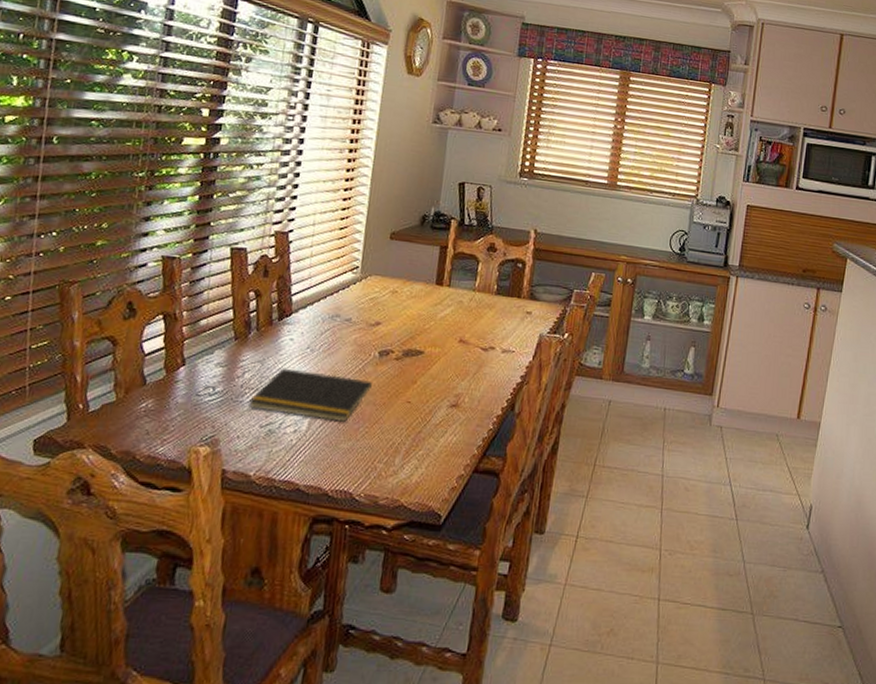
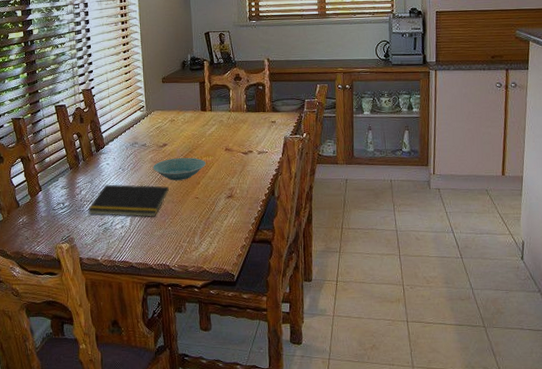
bowl: none [354,343,430,376] -> present [152,157,206,181]

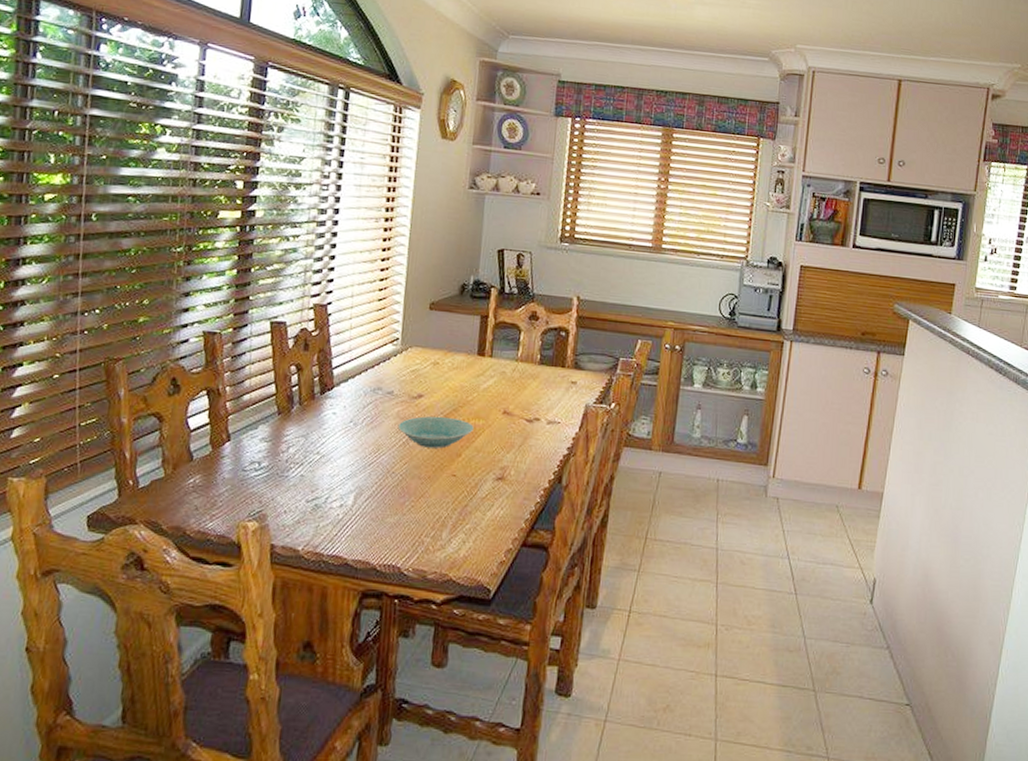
notepad: present [88,184,169,217] -> none [294,442,416,496]

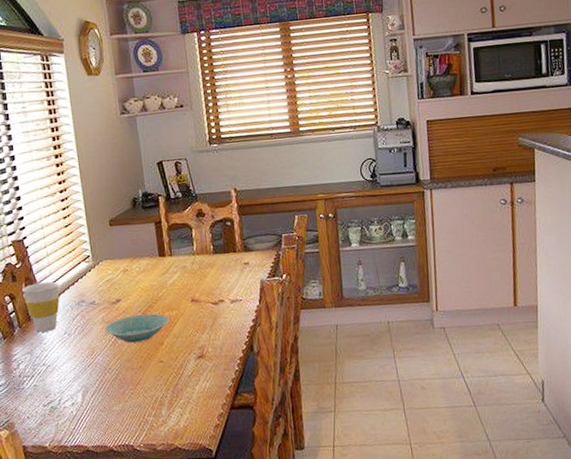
cup: none [312,357,357,416] -> present [22,281,60,332]

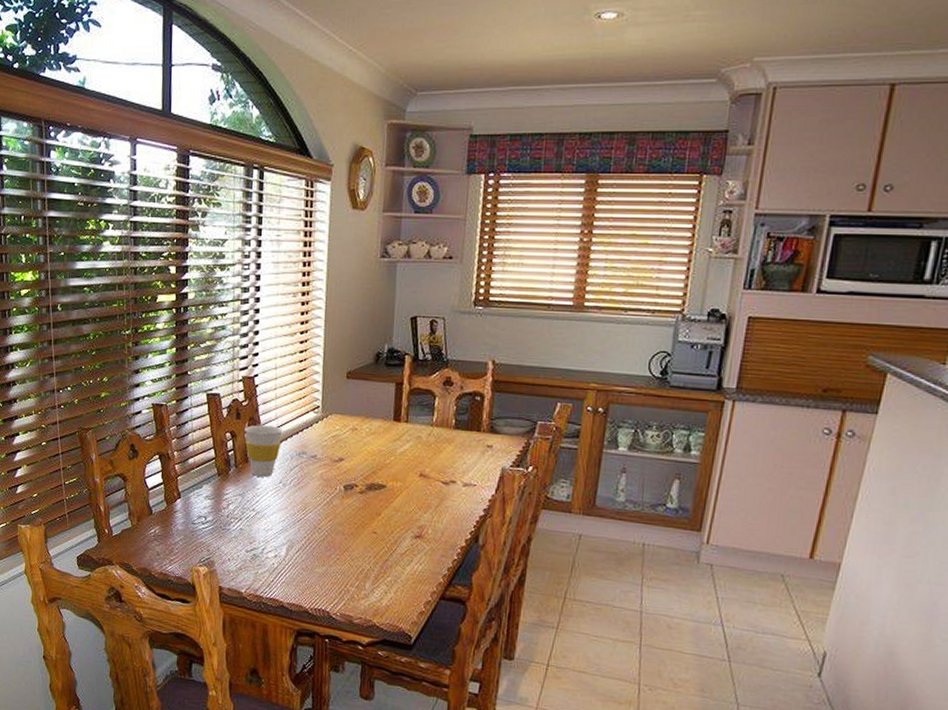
bowl: present [104,313,170,343] -> none [321,478,392,508]

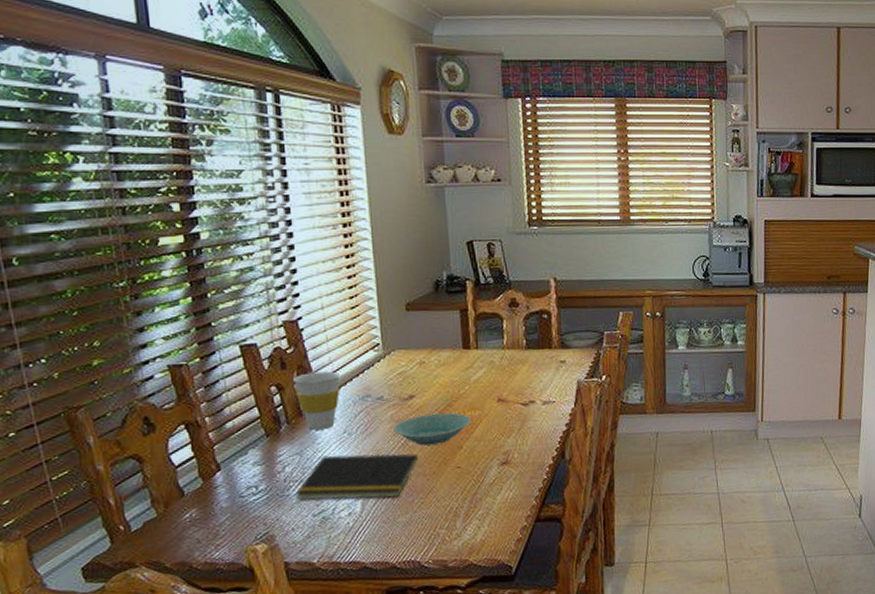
notepad: none [235,500,340,549] -> present [296,453,418,500]
bowl: none [321,478,392,508] -> present [393,413,471,446]

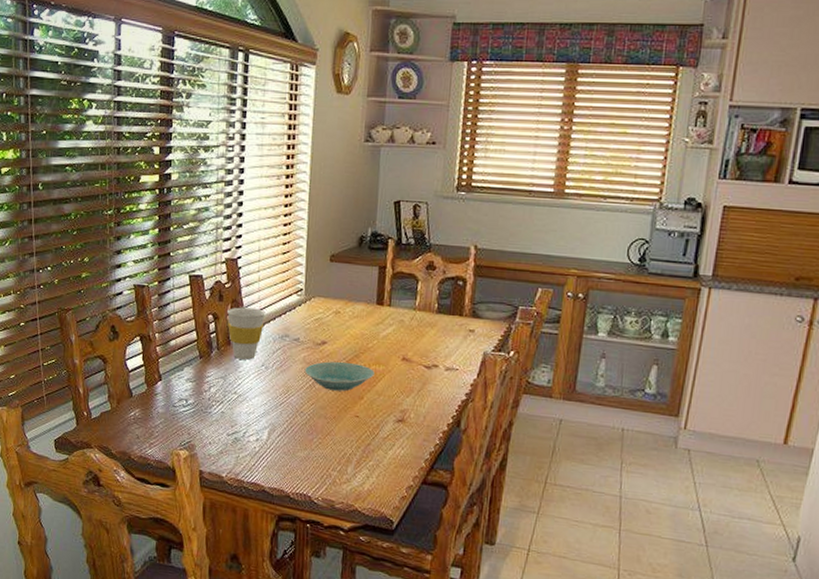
notepad: present [296,453,418,500] -> none [216,383,322,433]

